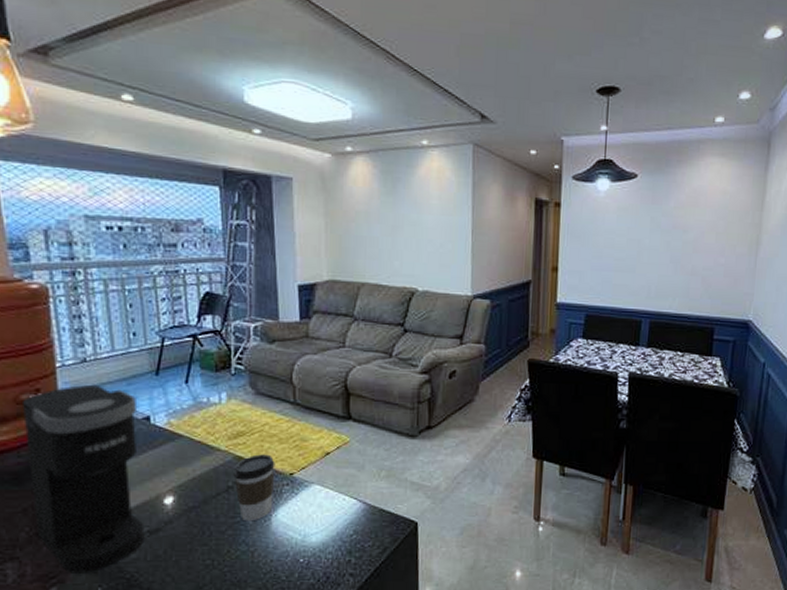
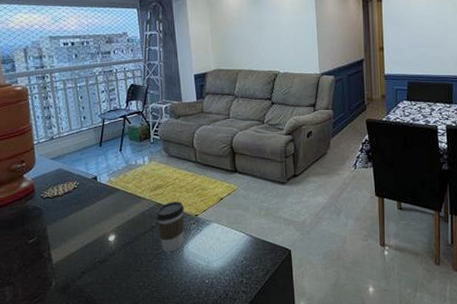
coffee maker: present [21,385,145,574] -> none [12,156,96,294]

